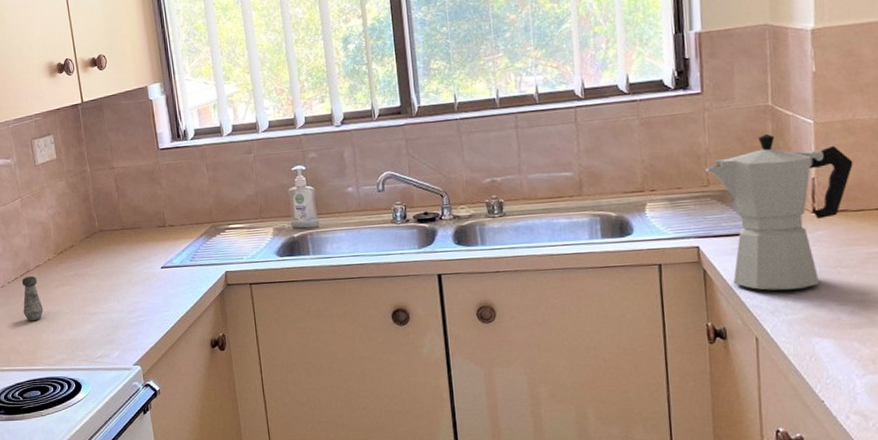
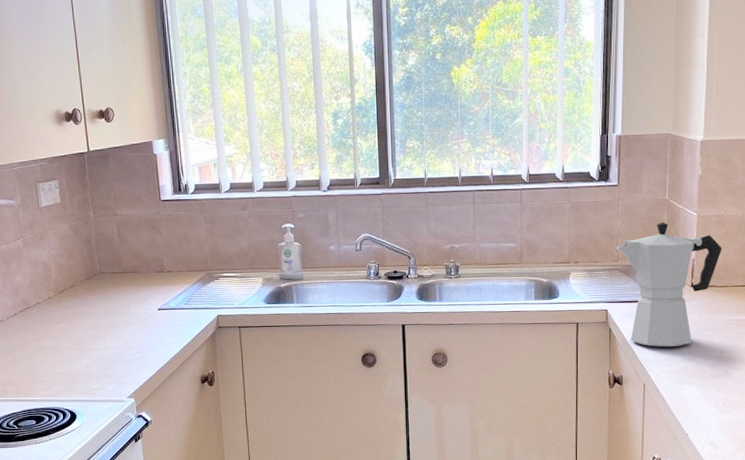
salt shaker: present [21,276,44,321] -> none [21,313,42,354]

